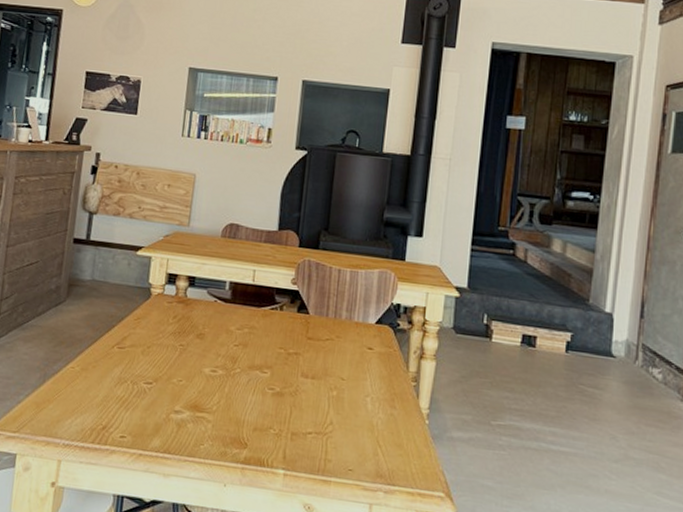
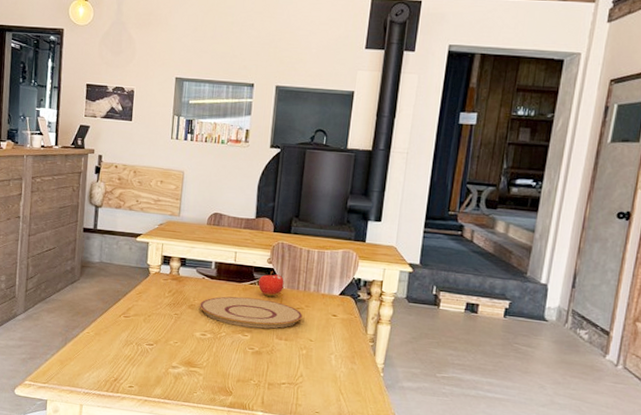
plate: none [209,324,333,364] -> present [199,296,303,329]
fruit: none [280,293,311,325] -> present [258,270,284,297]

